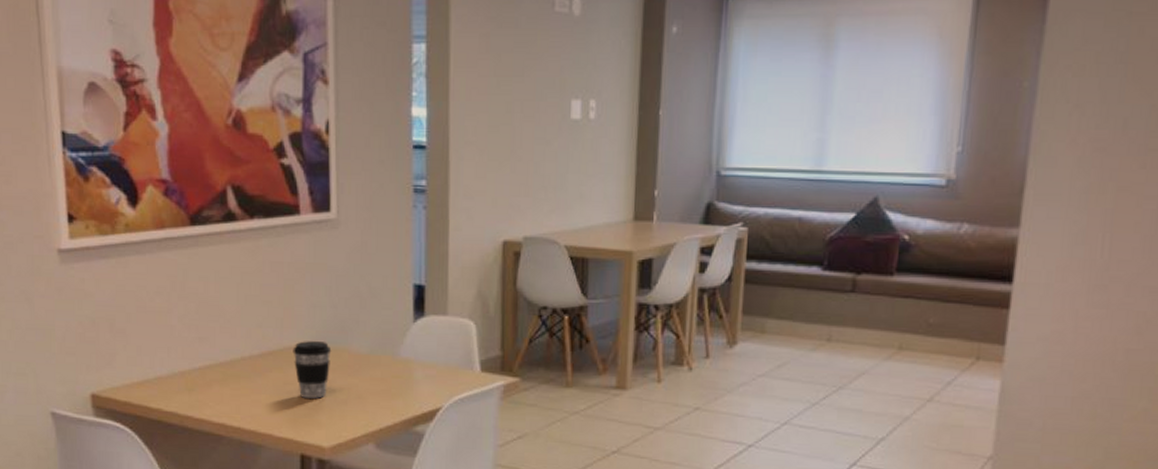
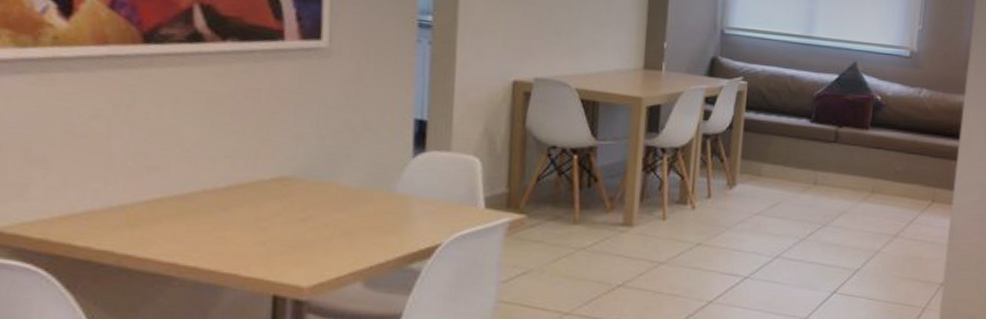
coffee cup: present [293,341,332,399] -> none [268,174,316,235]

